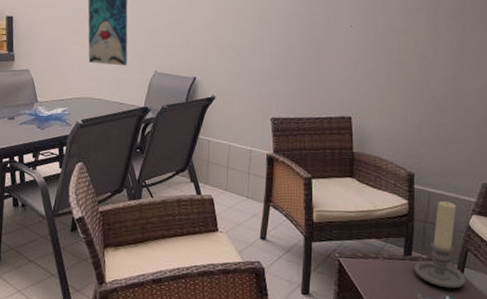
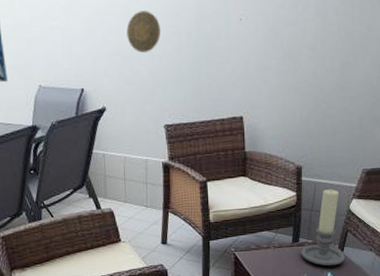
decorative plate: none [241,13,273,49] -> present [126,11,161,53]

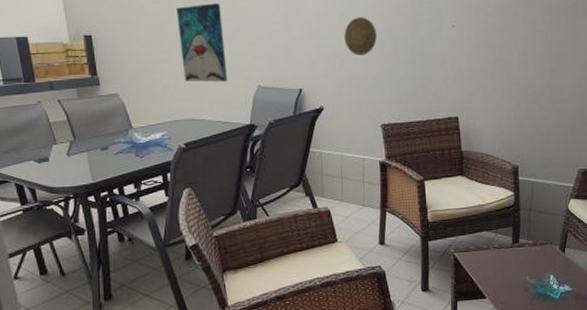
candle holder: present [301,189,345,266] -> none [522,189,567,268]

